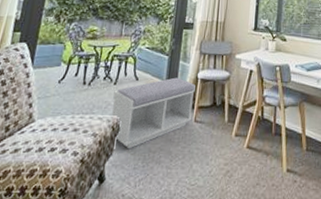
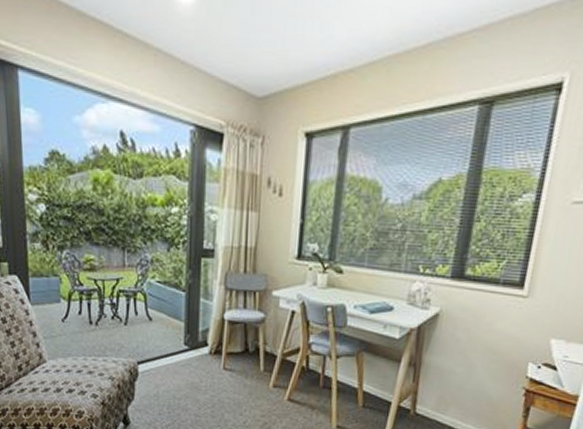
bench: present [112,77,196,149] -> none [126,318,222,395]

